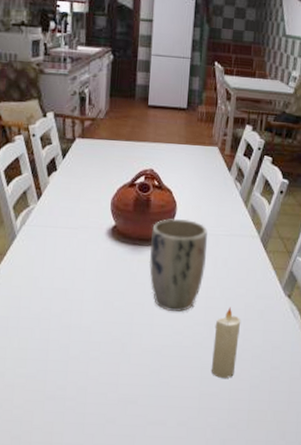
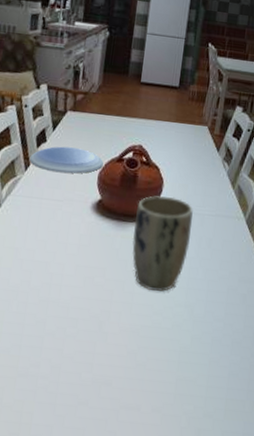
plate: none [41,174,116,201] -> present [29,146,104,174]
candle: present [211,307,241,379] -> none [189,289,223,365]

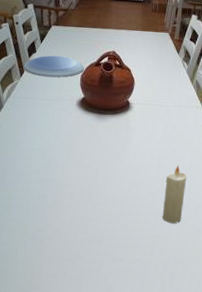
plant pot: present [132,196,193,291] -> none [111,92,160,169]
candle: none [189,289,223,365] -> present [162,165,187,224]

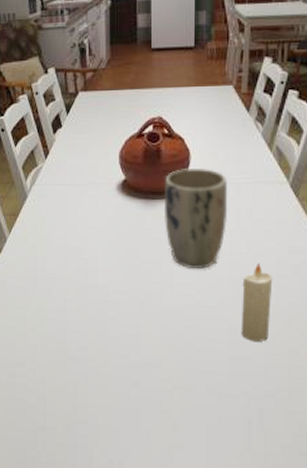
plate: present [23,55,84,78] -> none [48,129,123,157]
plant pot: none [111,92,160,169] -> present [163,167,228,269]

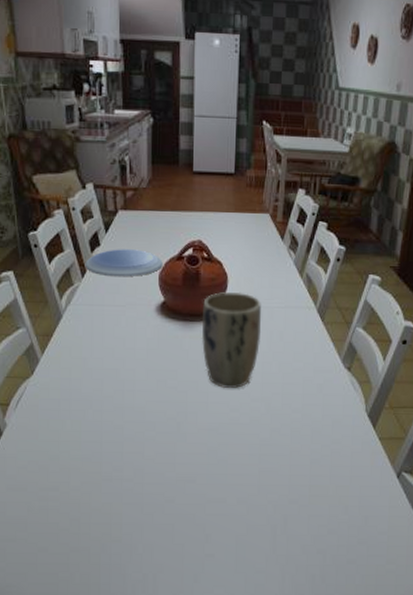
plate: none [48,129,123,157] -> present [85,249,163,277]
candle: present [241,262,273,343] -> none [269,381,300,455]

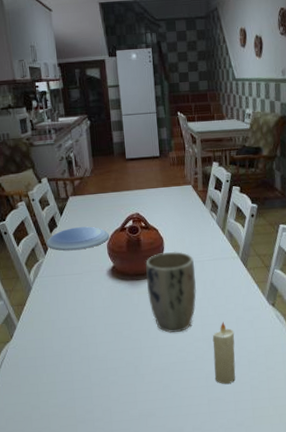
candle: none [269,381,300,455] -> present [212,321,236,385]

